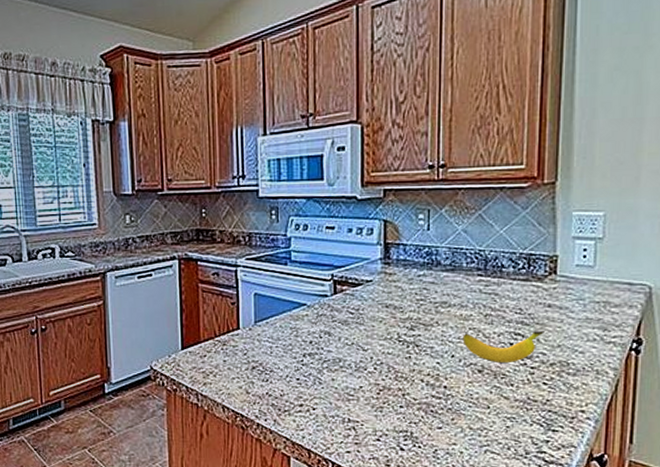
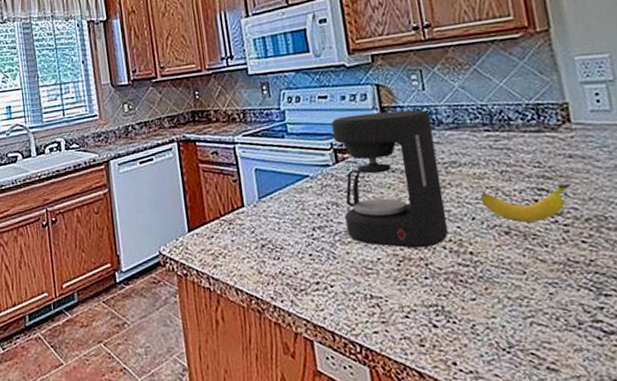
coffee maker: none [335,248,429,380] -> present [331,109,449,249]

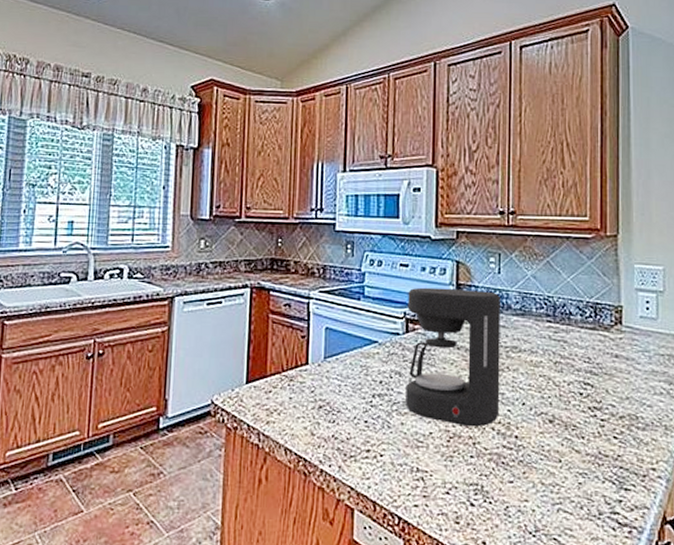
banana: present [480,184,572,222] -> none [533,380,614,413]

